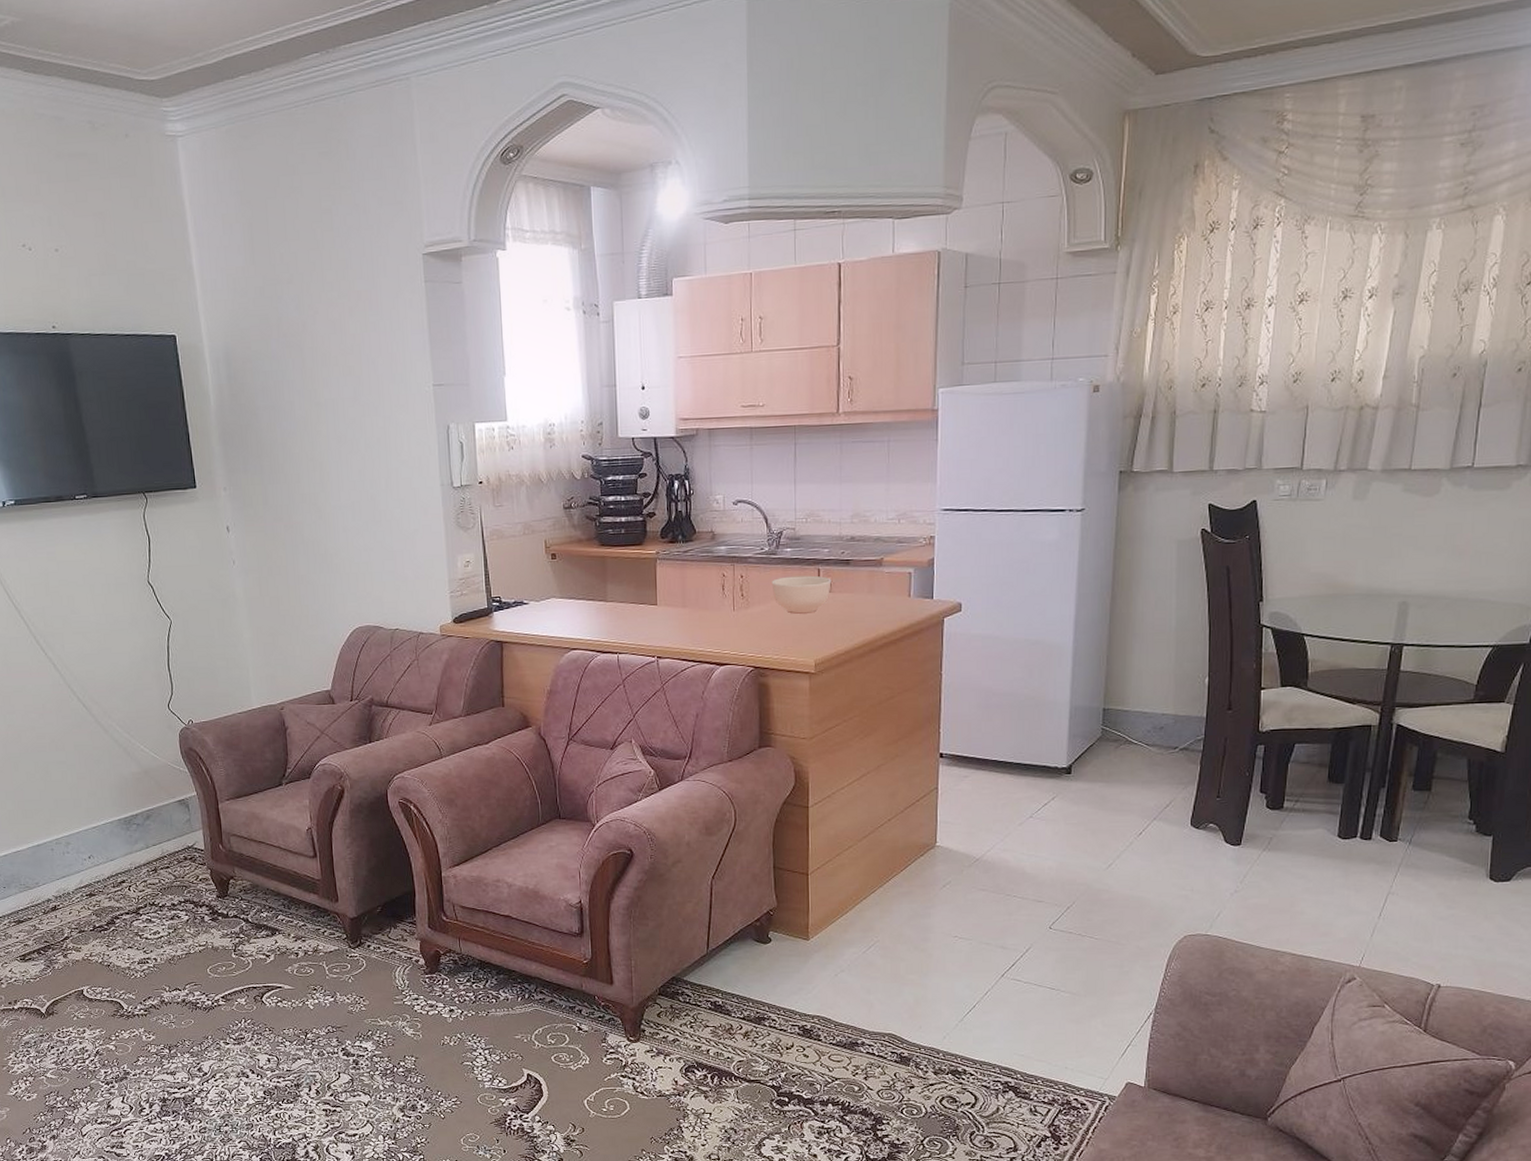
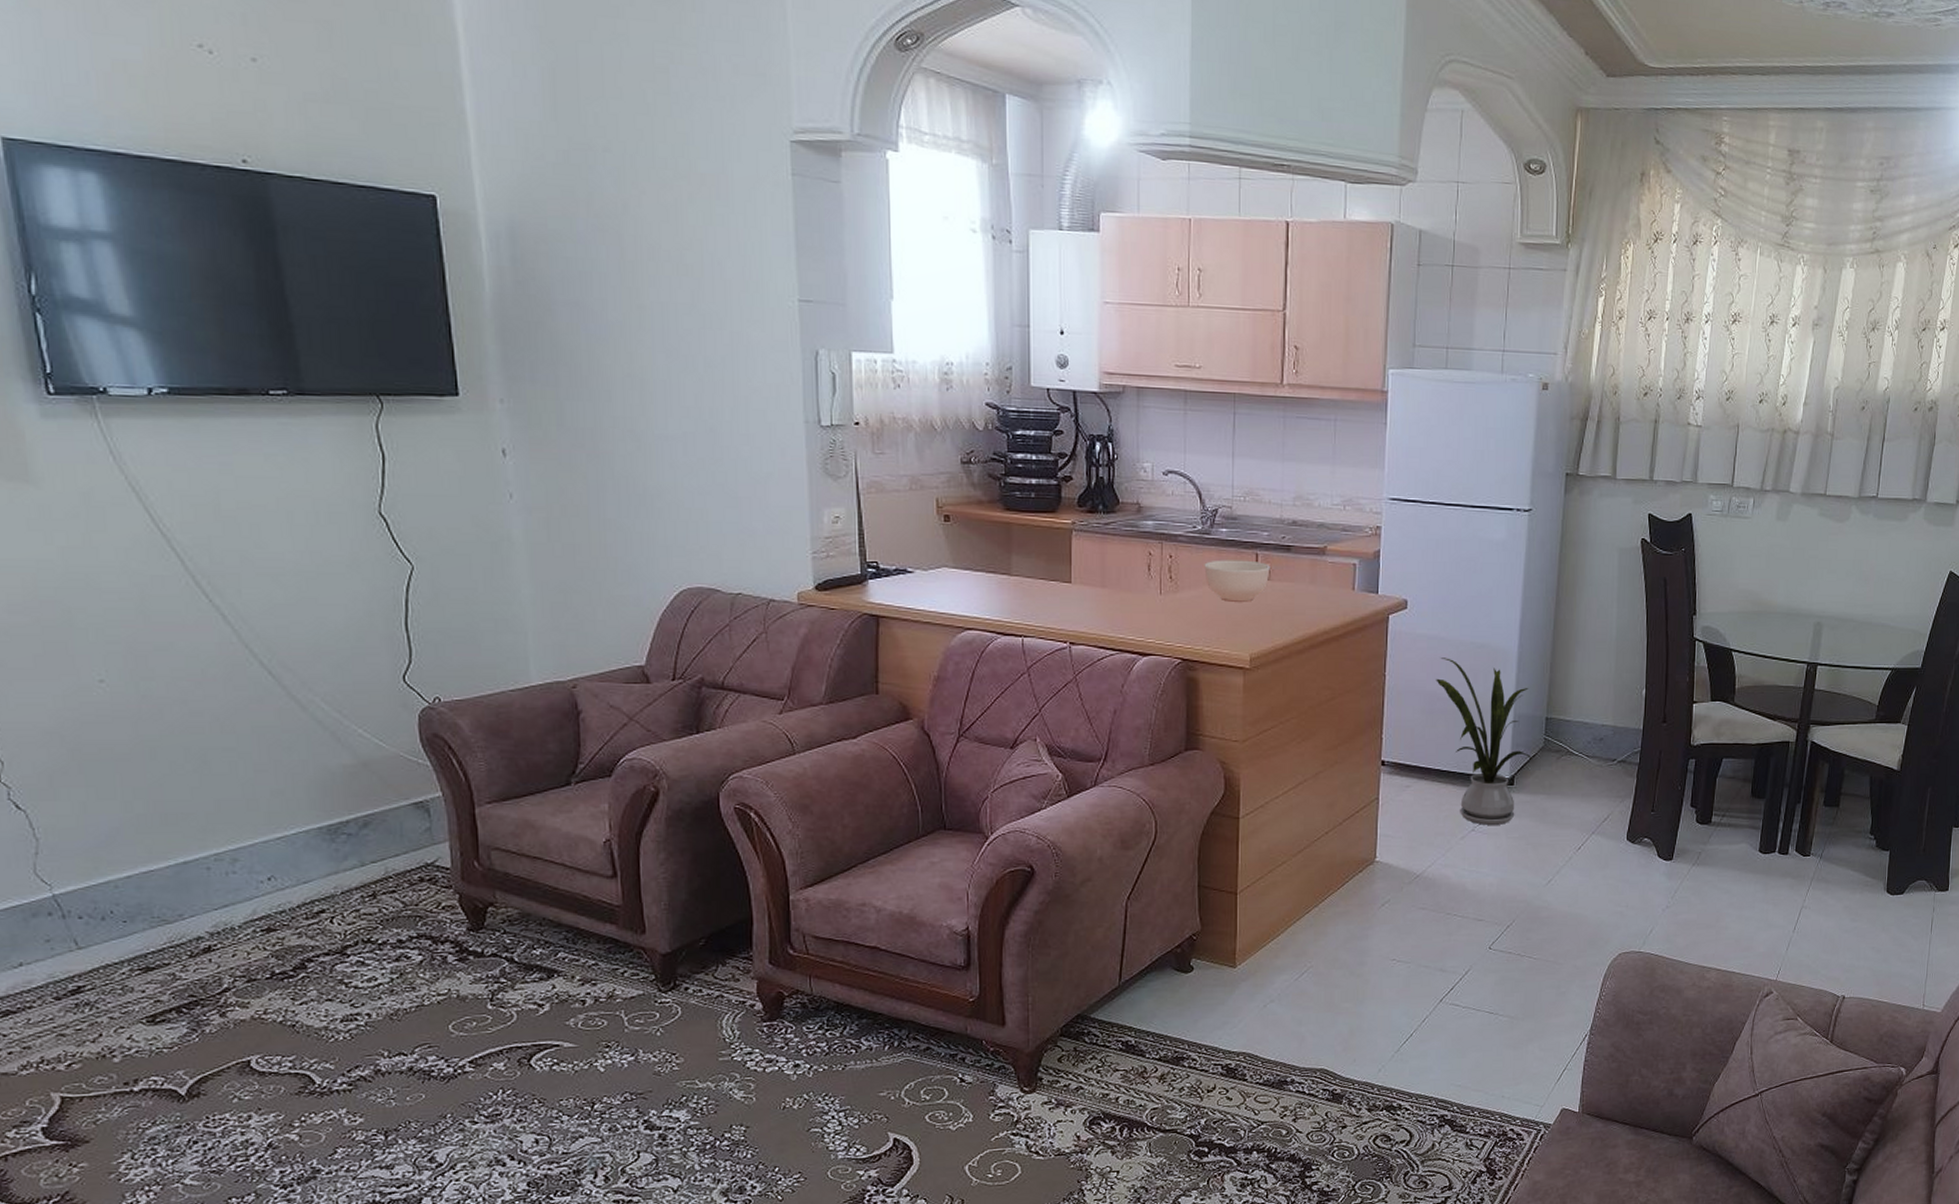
house plant: none [991,655,1089,812] -> present [1436,658,1532,825]

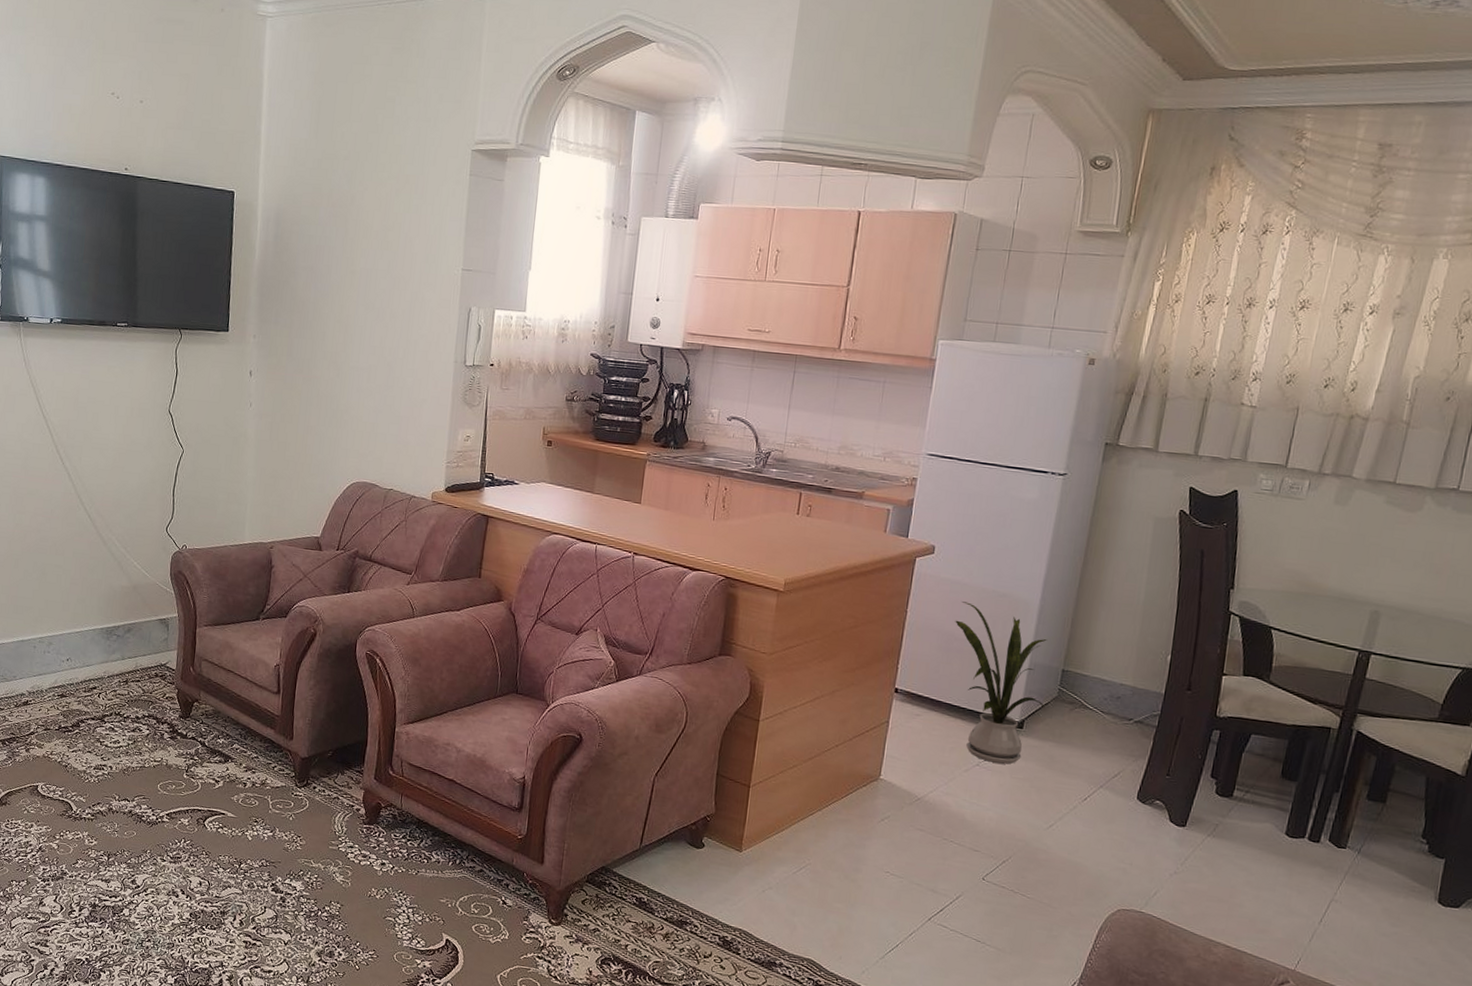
bowl: present [1204,560,1270,602] -> none [753,495,812,534]

